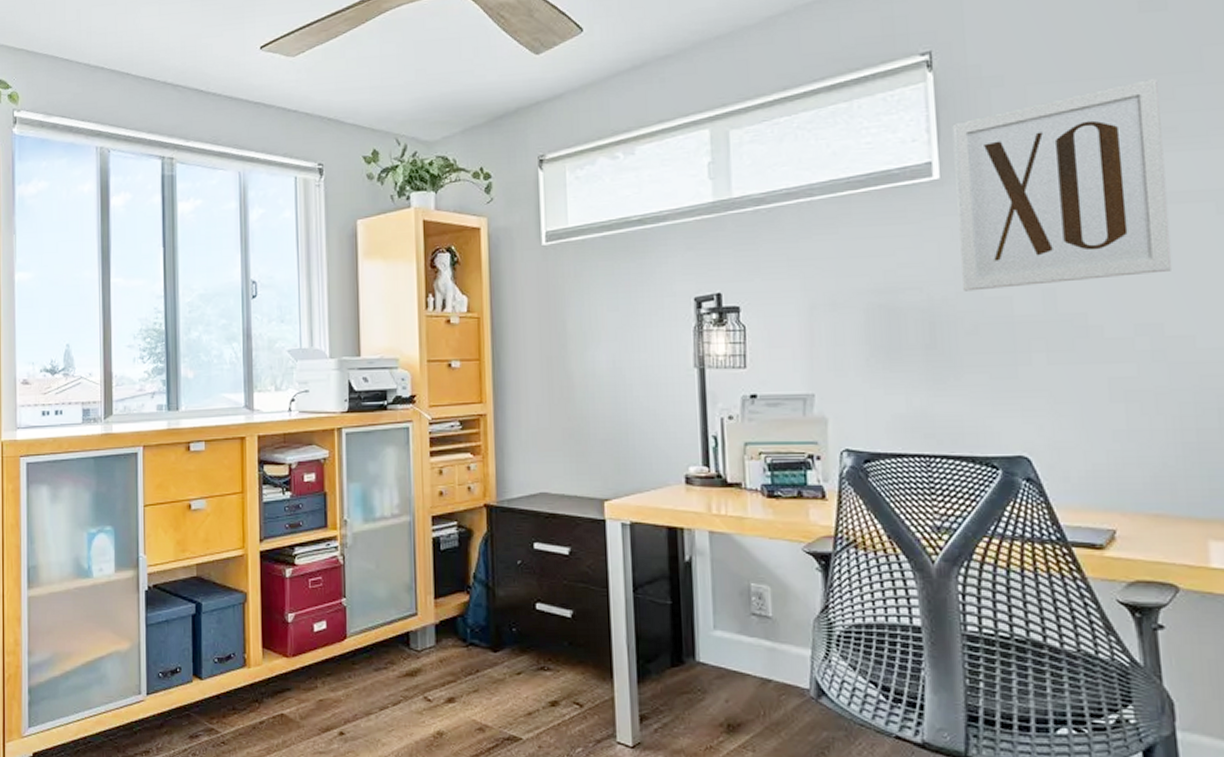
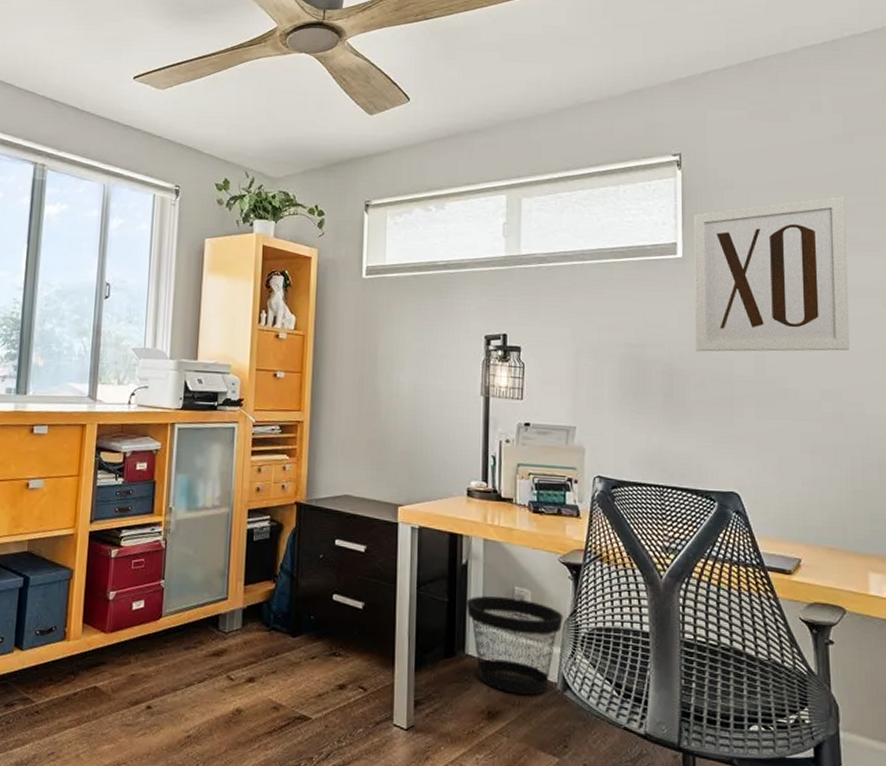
wastebasket: none [692,594,813,704] -> present [466,596,563,695]

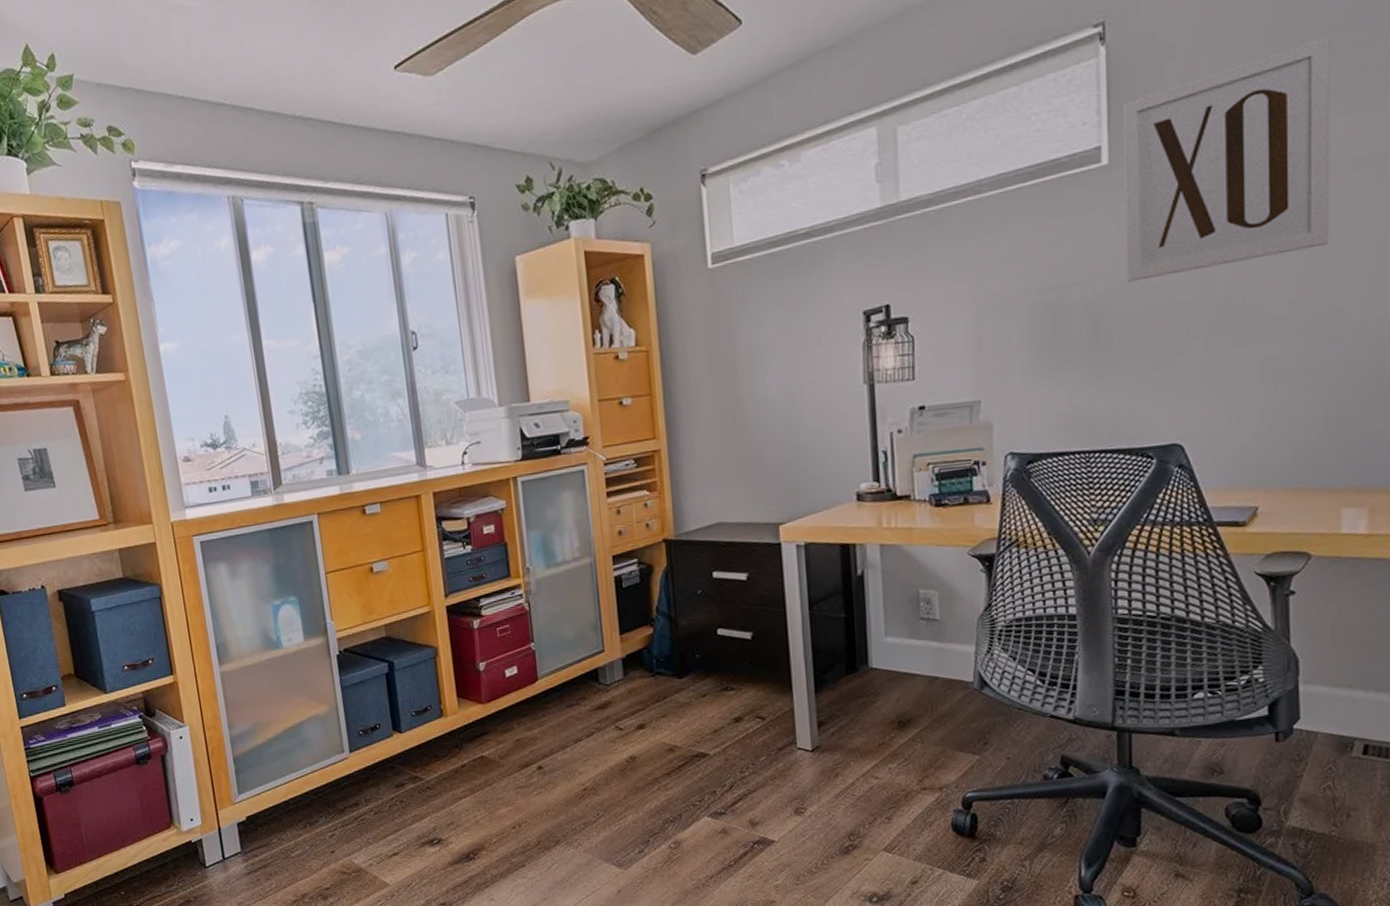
wastebasket: present [466,596,563,695] -> none [865,601,977,700]

